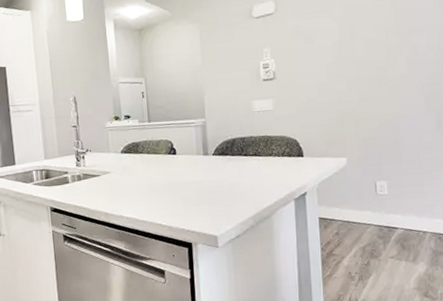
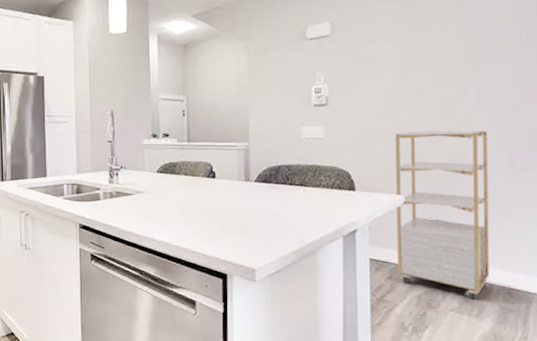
shelving unit: none [337,94,422,247] -> present [395,130,489,300]

